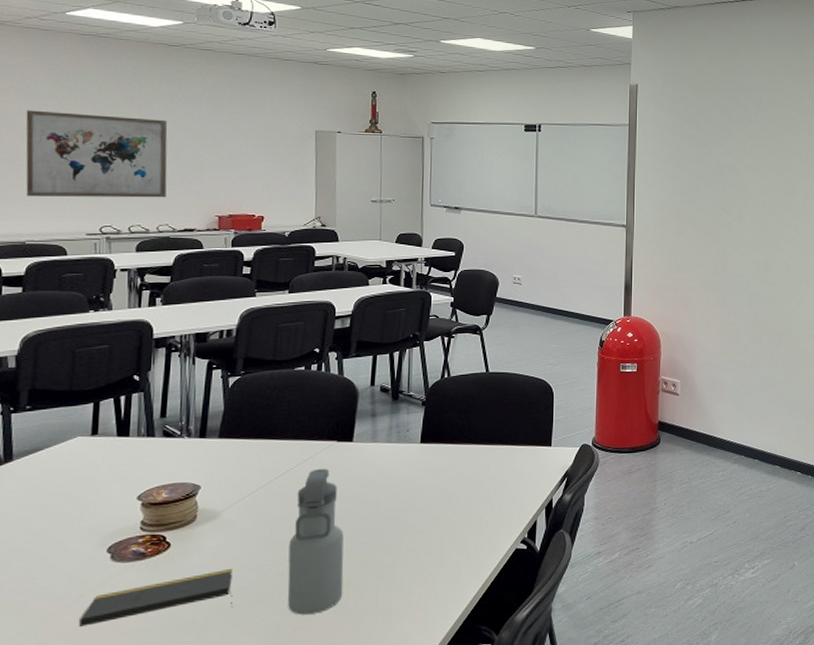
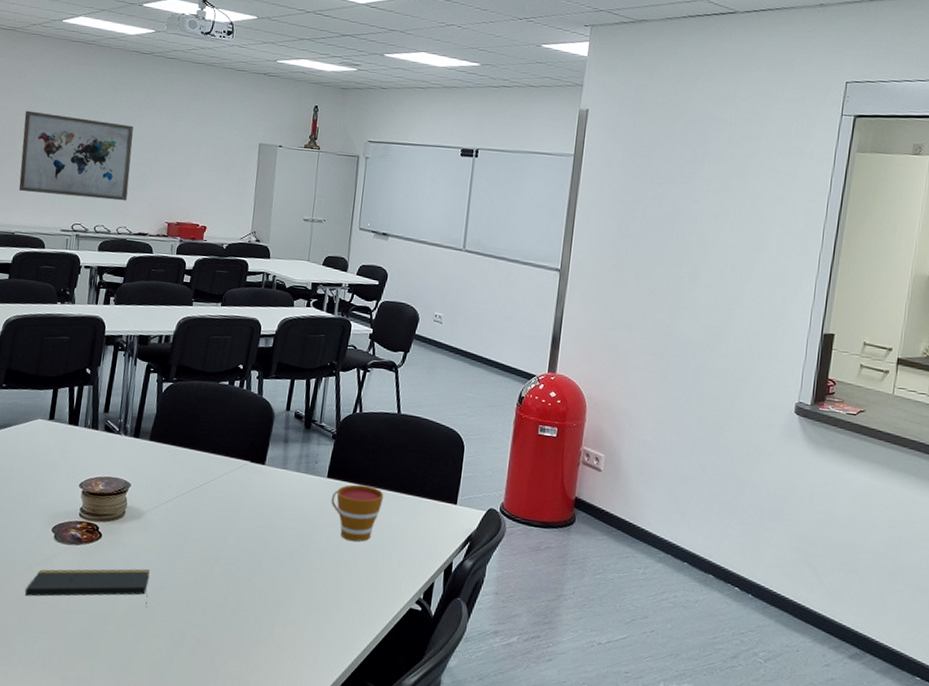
water bottle: present [287,468,344,615] -> none [193,486,249,632]
cup: none [426,444,480,499] -> present [331,484,384,542]

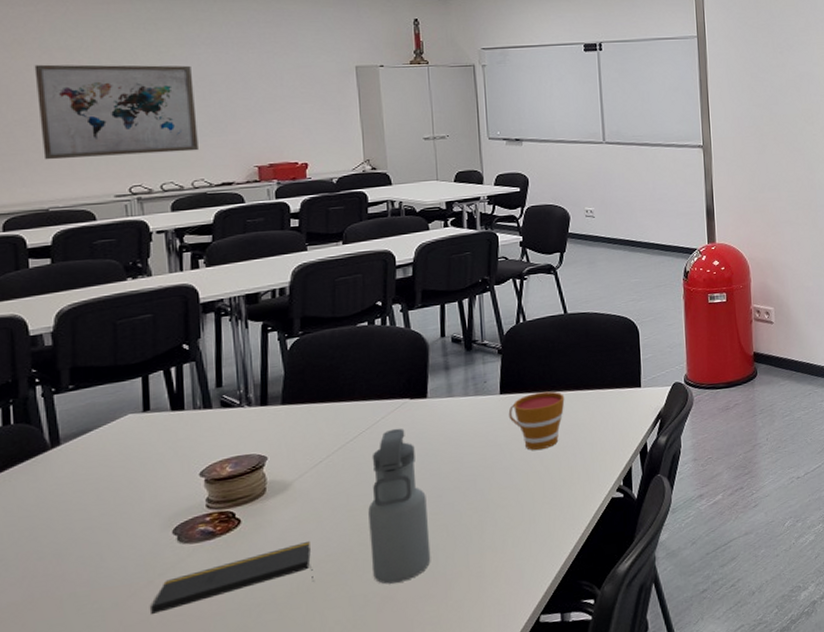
water bottle: none [193,486,249,632] -> present [368,428,431,584]

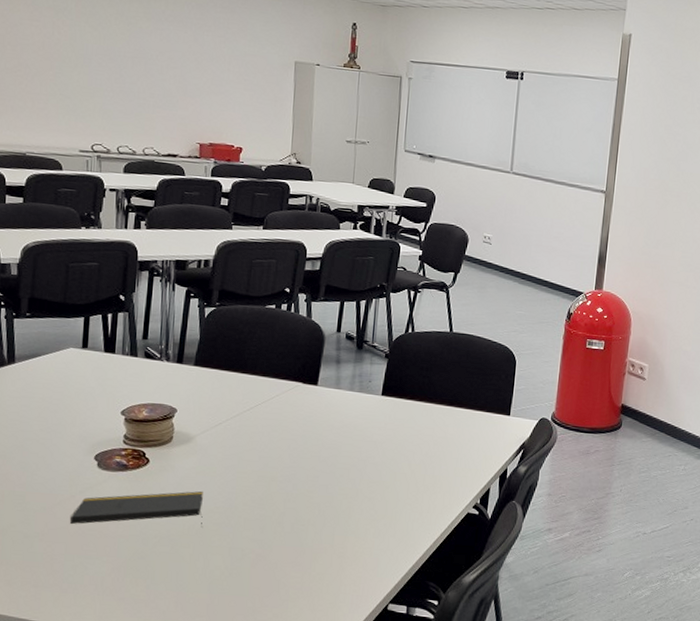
wall art: present [34,64,198,160] -> none [26,19,155,121]
water bottle: present [368,428,431,584] -> none [252,407,305,546]
cup: present [508,391,565,451] -> none [386,400,439,455]

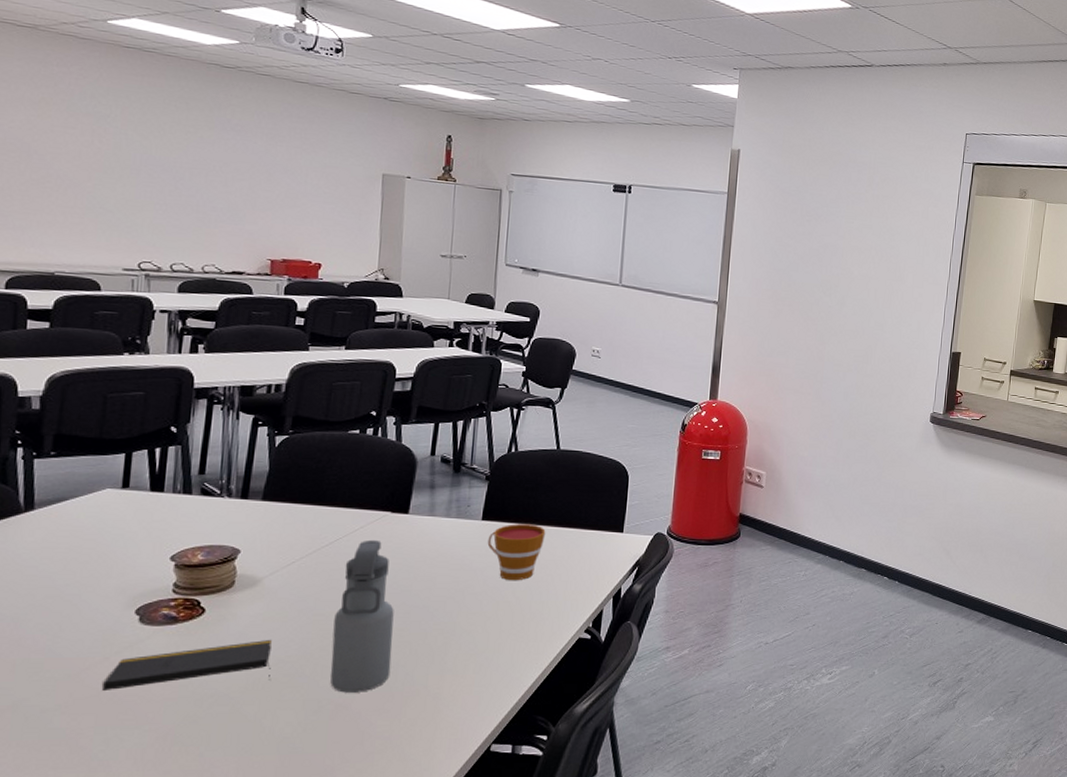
water bottle: none [252,407,305,546] -> present [330,539,394,693]
cup: none [386,400,439,455] -> present [487,524,546,581]

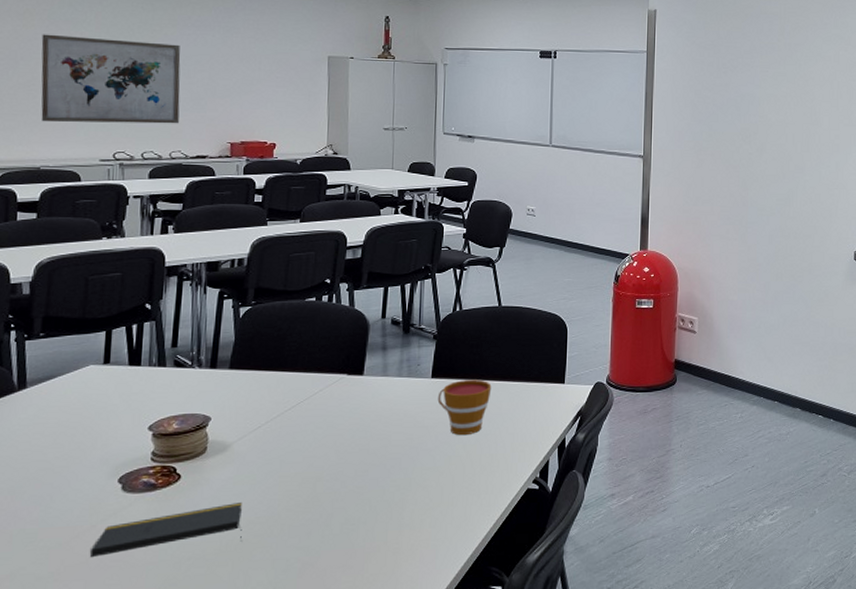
wall art: none [56,126,218,236] -> present [41,34,181,124]
water bottle: present [330,539,394,693] -> none [297,401,354,551]

